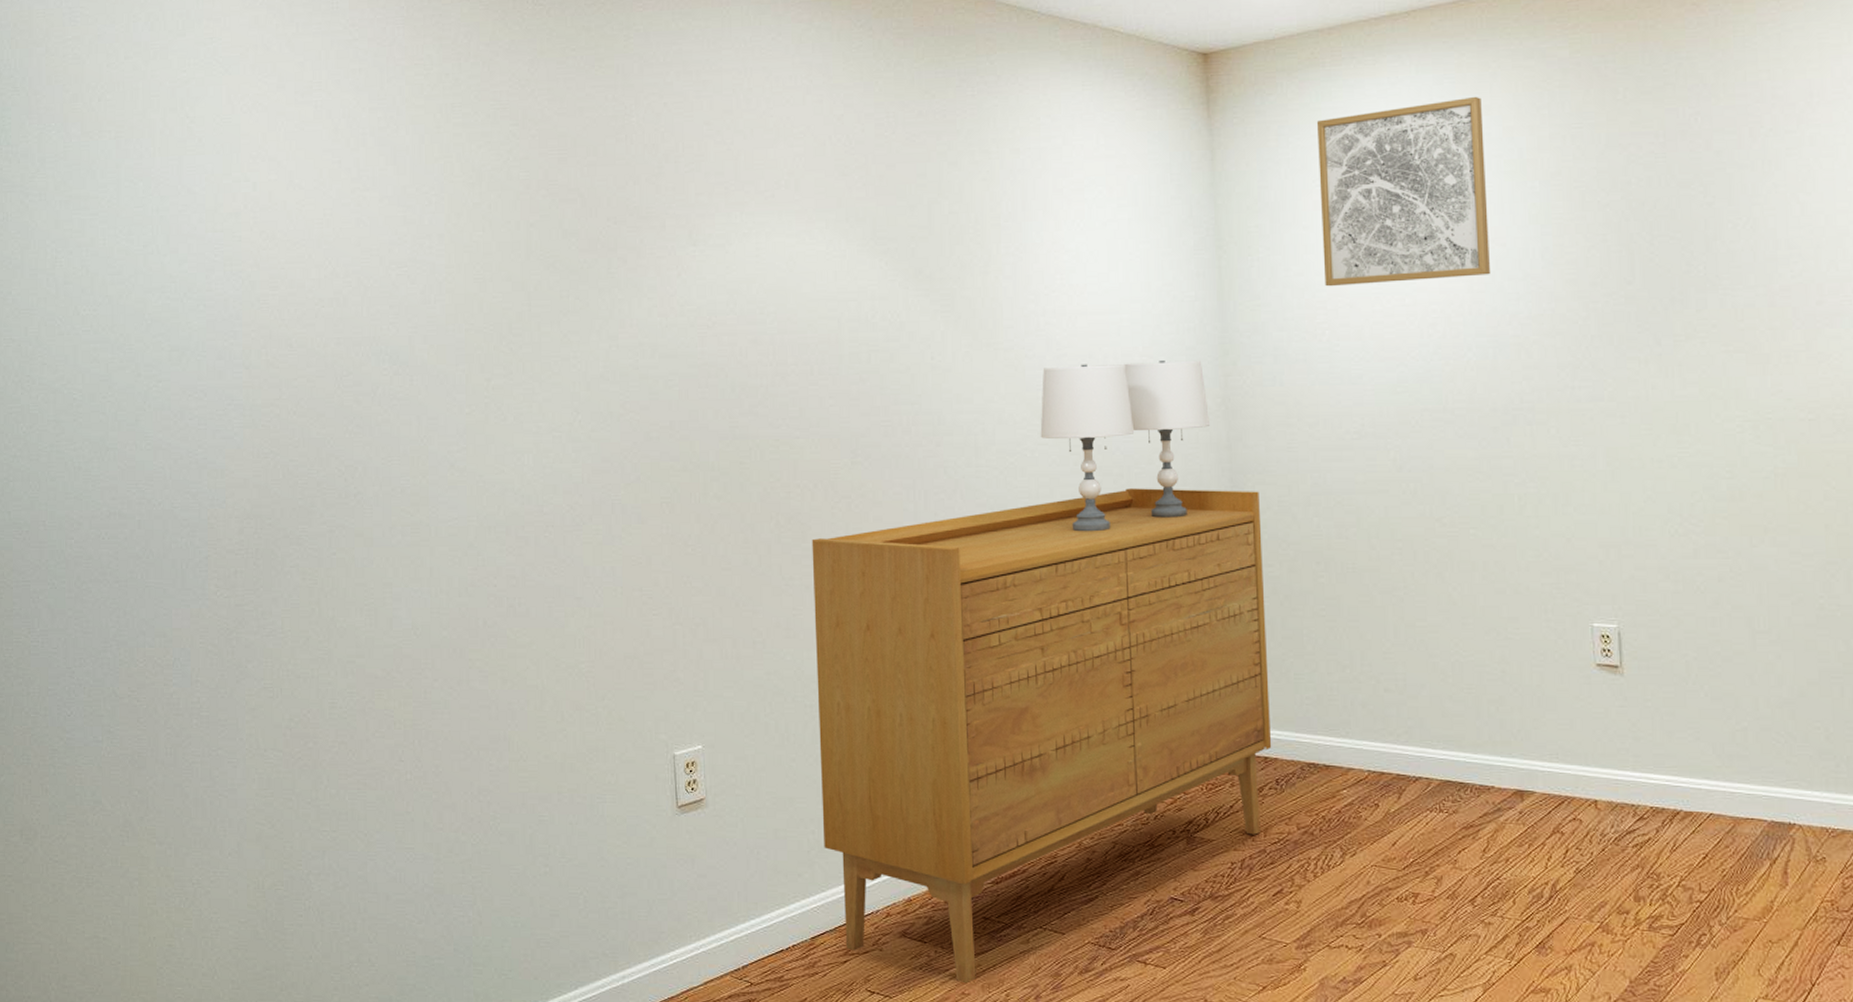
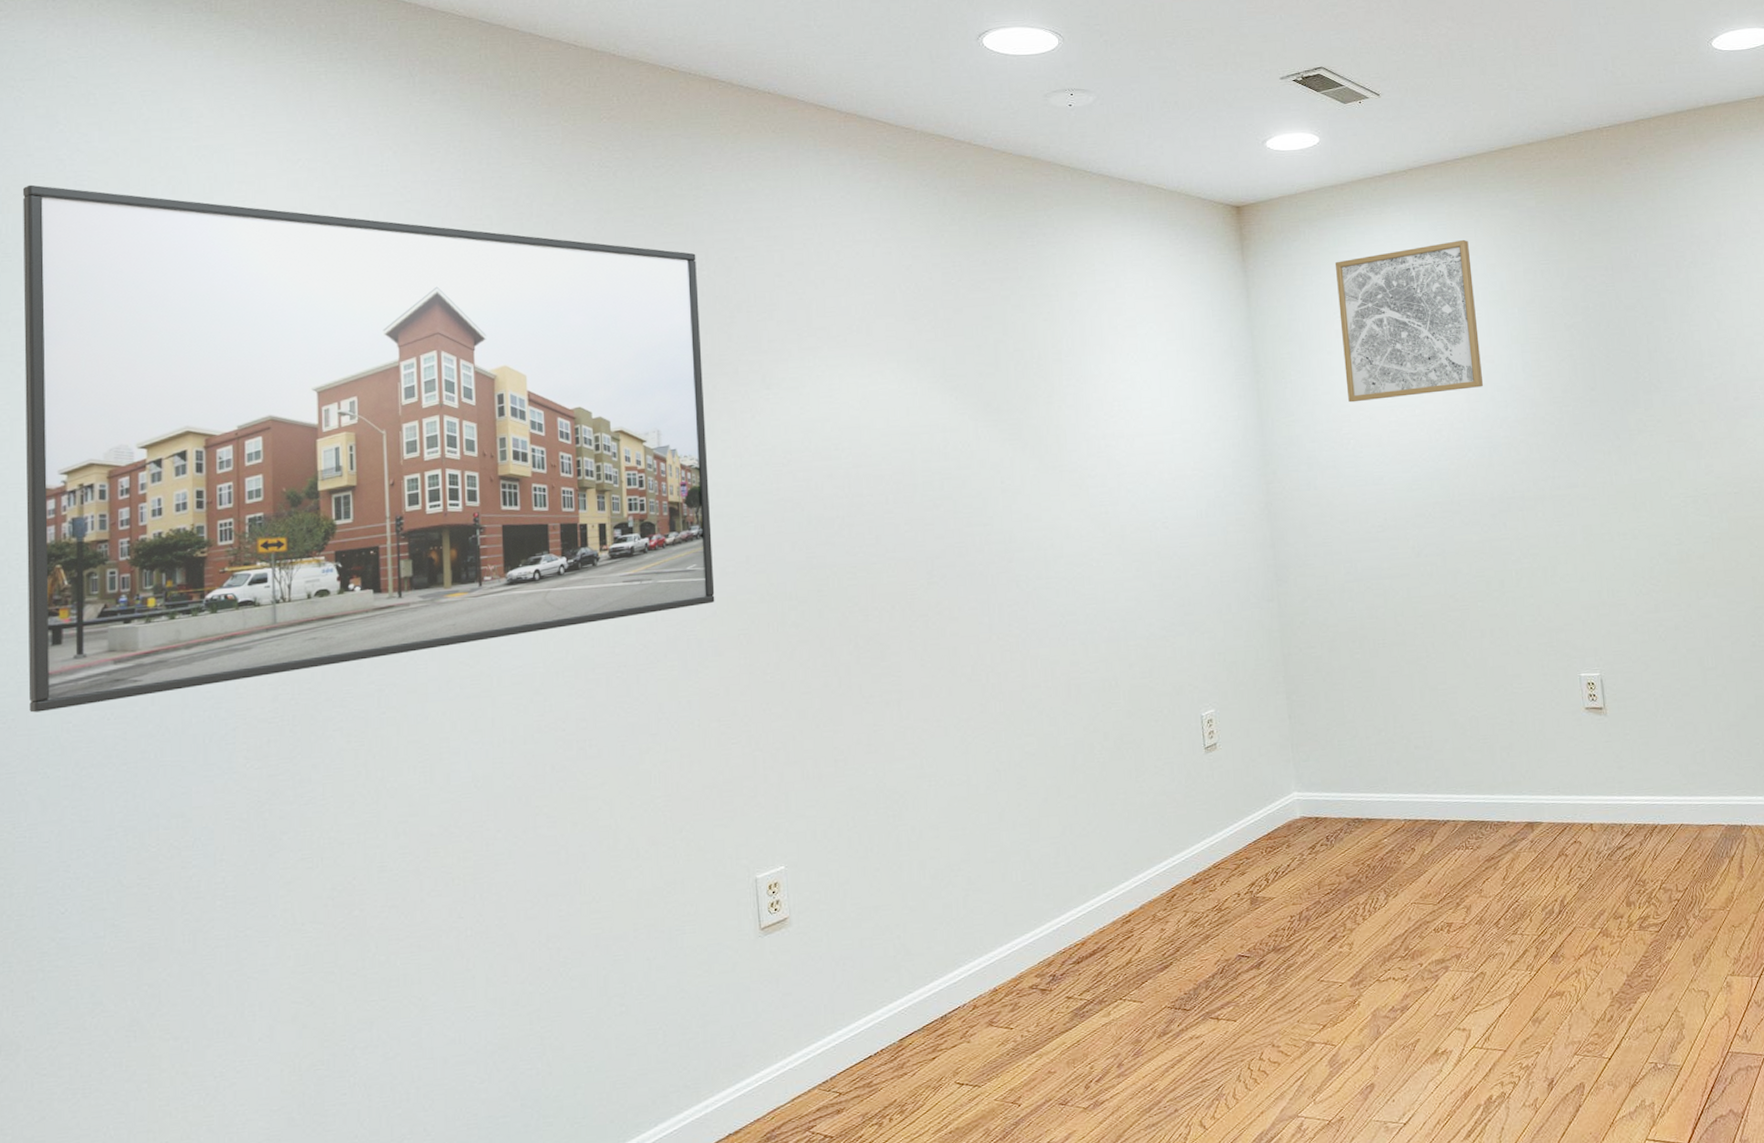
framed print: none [27,20,639,527] -> present [22,184,715,713]
sideboard: present [812,488,1272,984] -> none [891,582,1322,1063]
table lamp: present [1040,360,1209,532] -> none [1104,471,1255,631]

